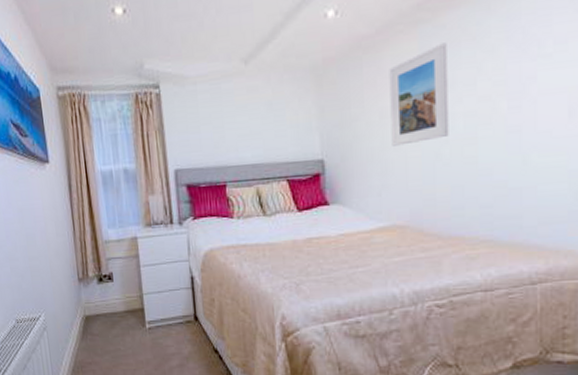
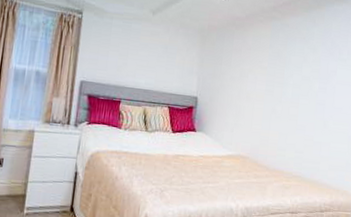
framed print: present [389,42,449,146] -> none [245,36,288,99]

